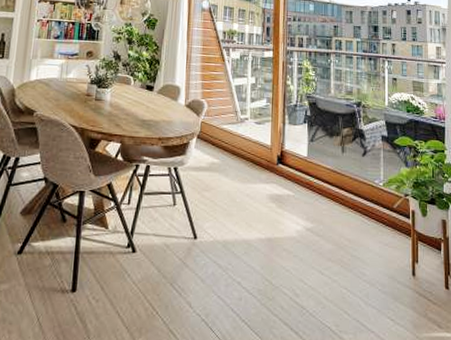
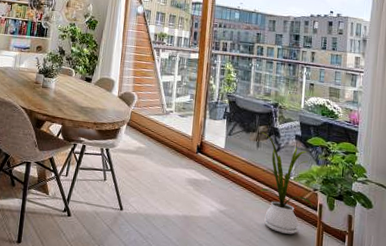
house plant: none [345,135,404,248] -> present [259,132,312,235]

